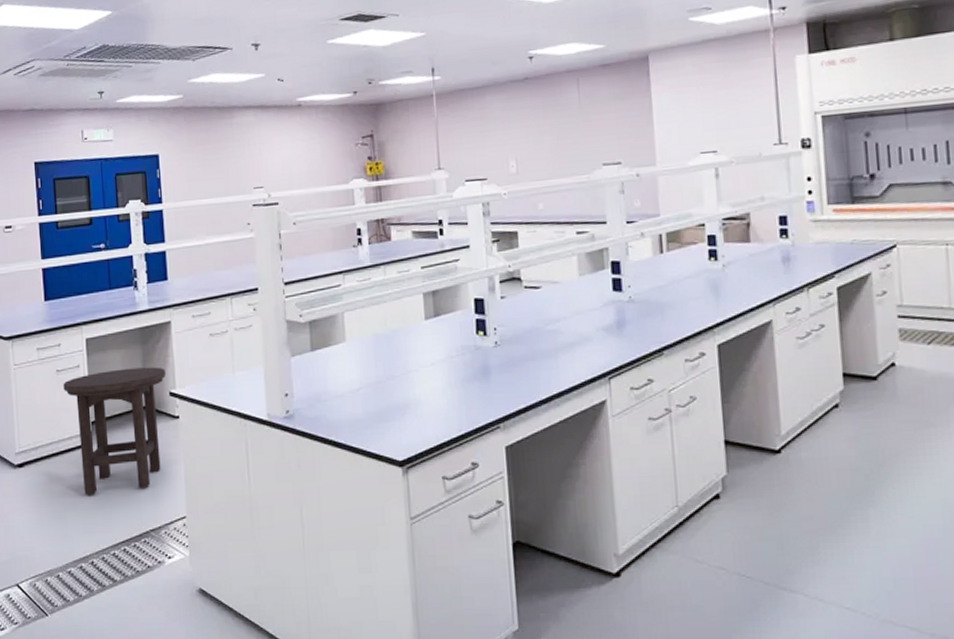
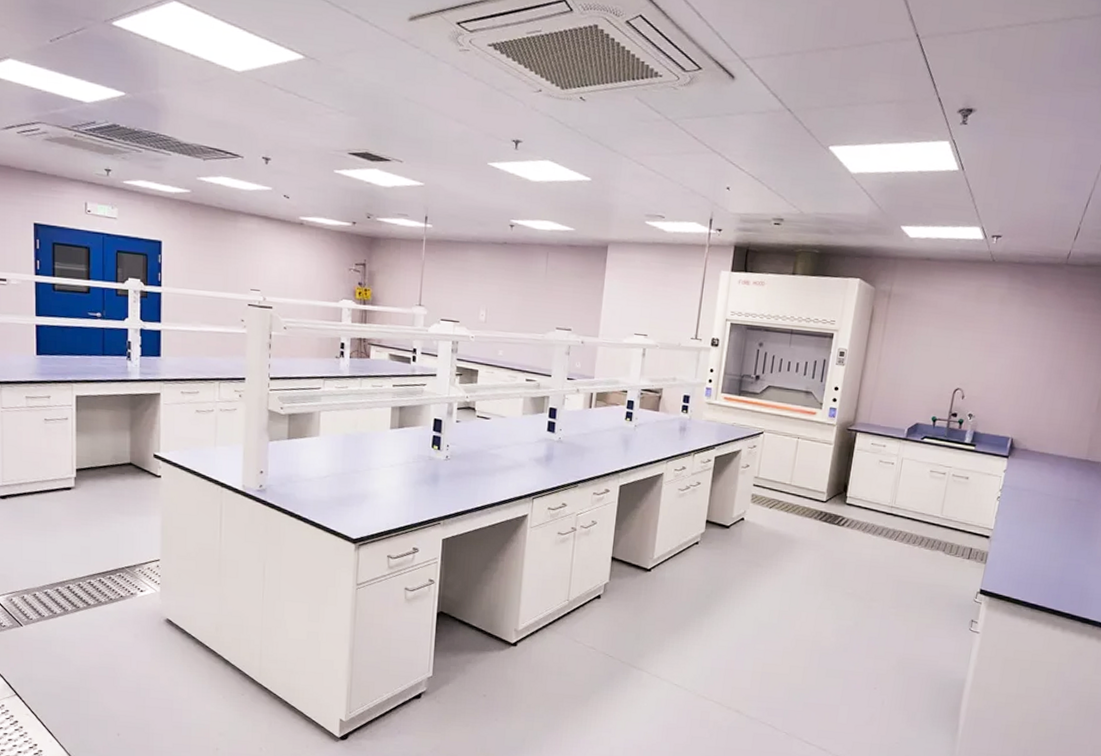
stool: present [63,367,165,495] -> none [50,427,151,531]

